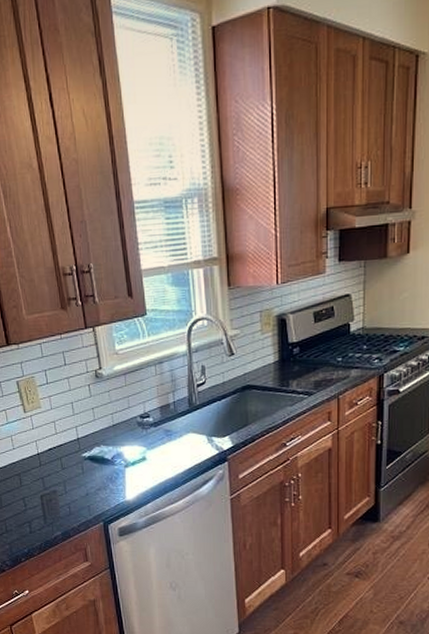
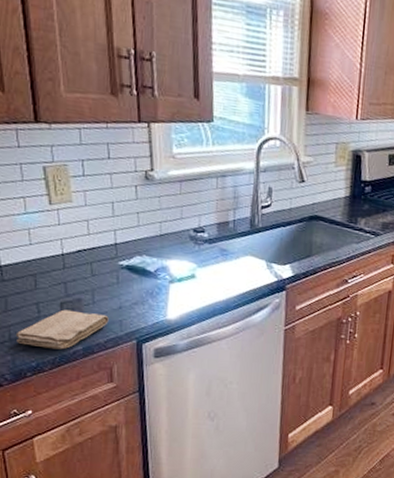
washcloth: none [10,501,79,536] -> present [15,309,109,350]

